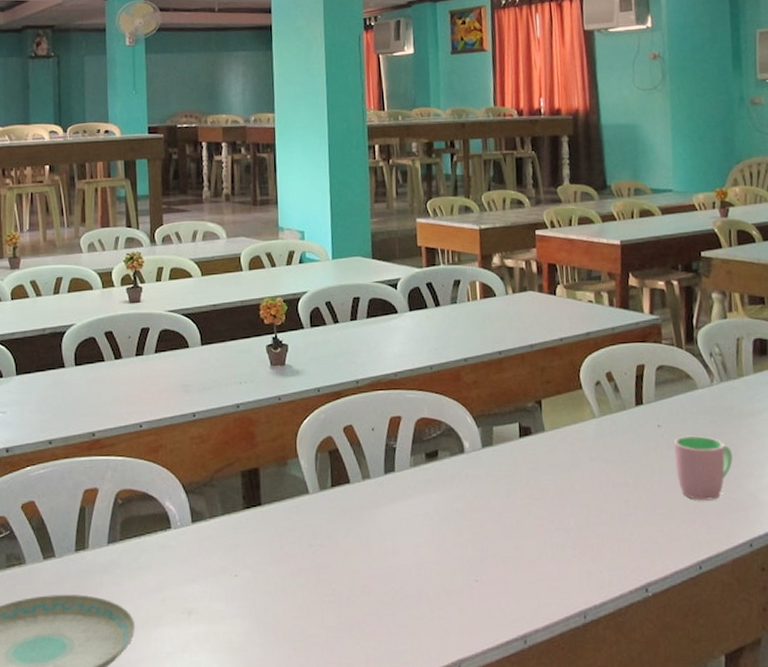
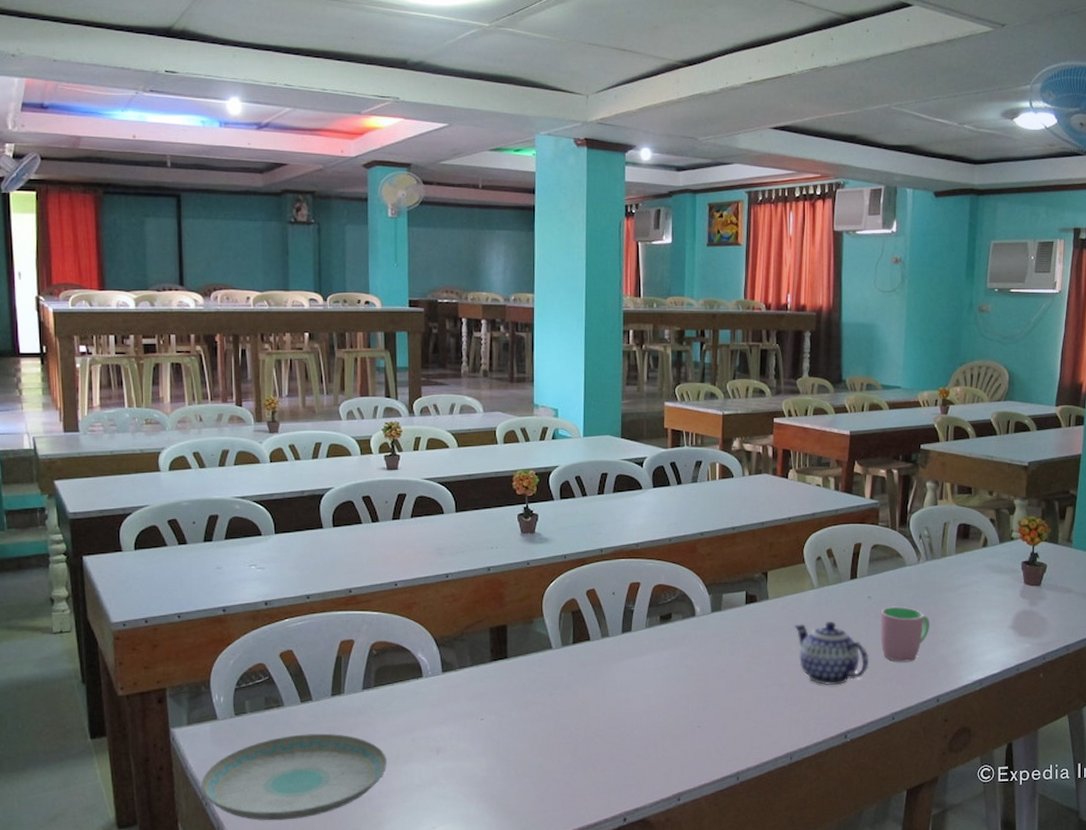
teapot: none [577,455,666,529] -> present [795,622,869,685]

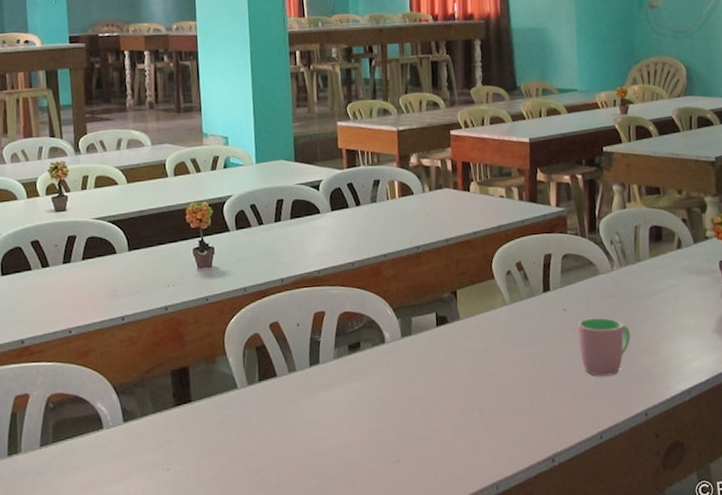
teapot: present [795,622,869,685] -> none [489,338,571,407]

